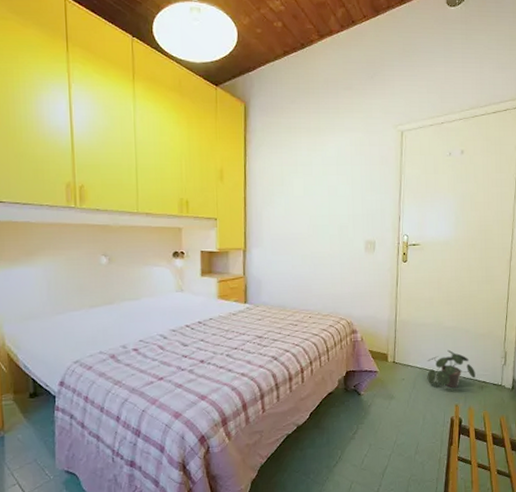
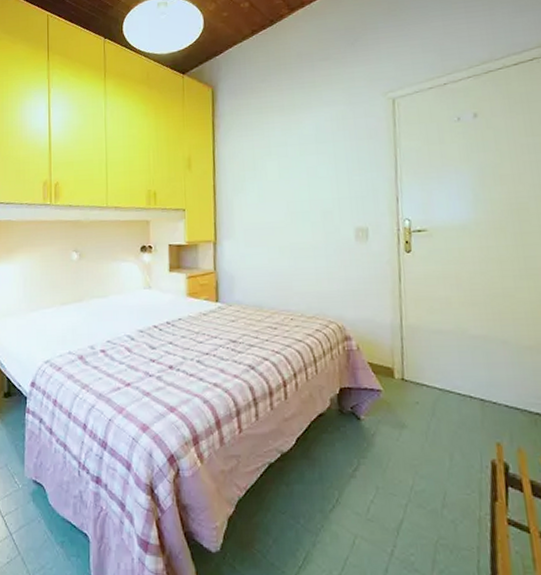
potted plant: present [427,349,475,389] -> none [450,366,524,420]

